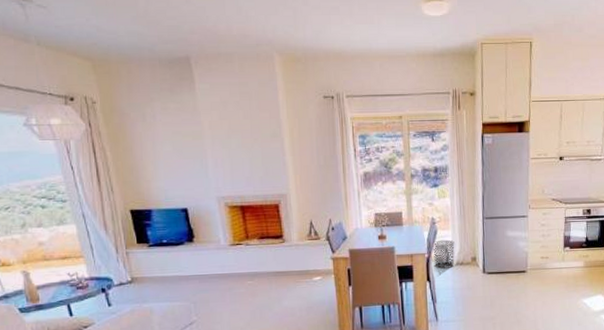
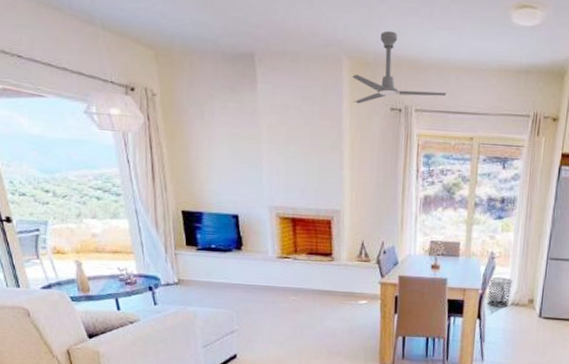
ceiling fan: none [285,28,373,95] -> present [352,31,447,104]

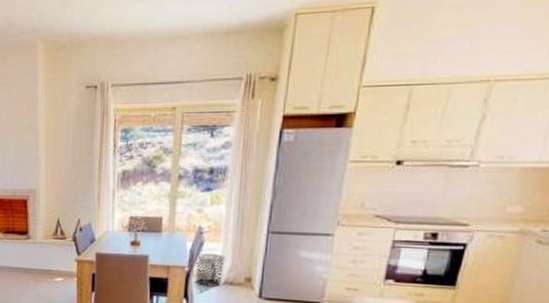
ceiling fan: present [352,31,447,104] -> none [47,11,145,86]

